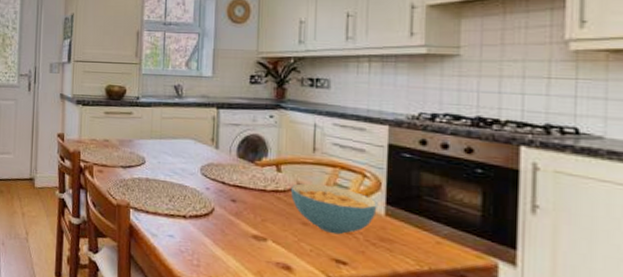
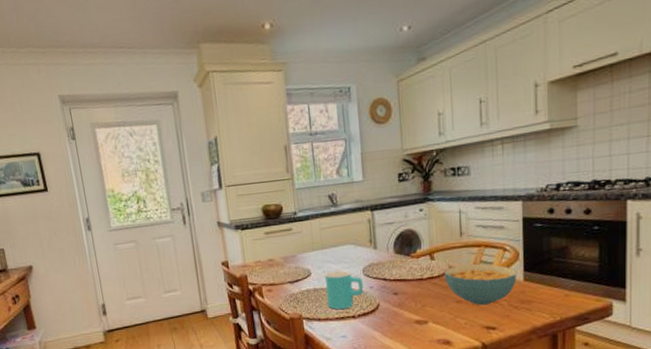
cup: none [158,163,200,207] -> present [324,270,364,310]

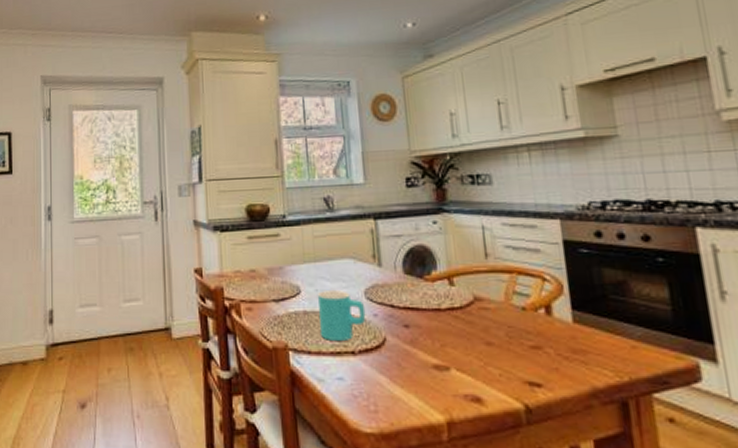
cereal bowl: present [443,264,517,306] -> none [466,294,564,352]

